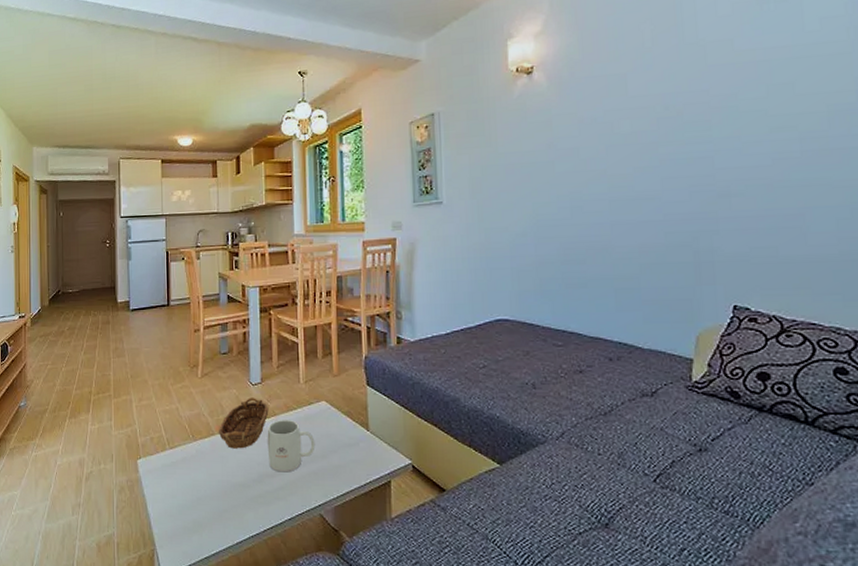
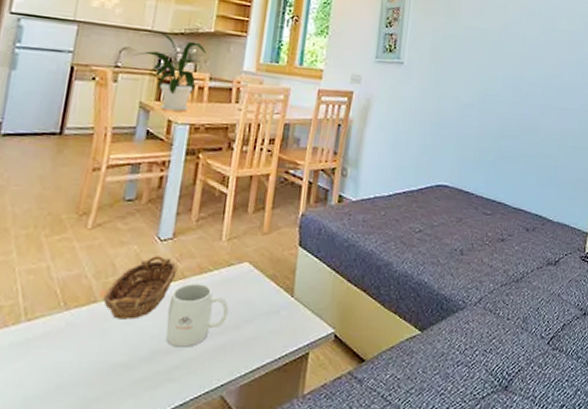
house plant: none [207,212,262,279] -> present [133,31,206,112]

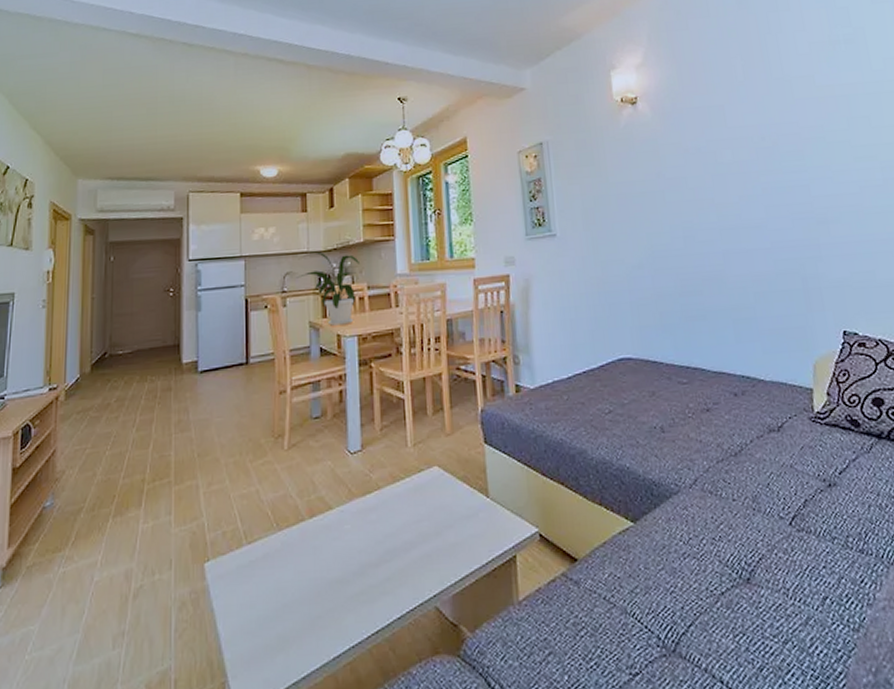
basket: present [103,256,177,320] -> none [310,469,371,536]
mug: present [166,284,229,347] -> none [369,493,428,560]

